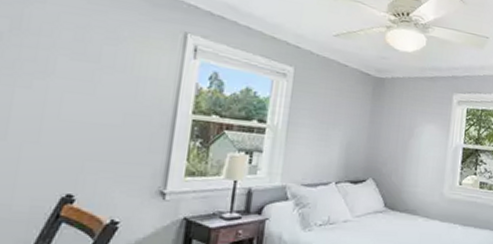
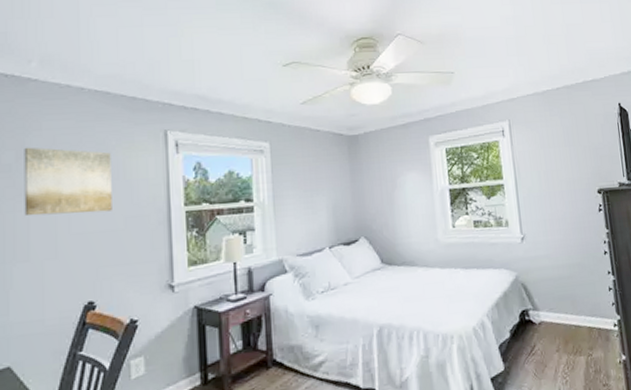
wall art: none [9,18,121,105] -> present [24,147,112,216]

